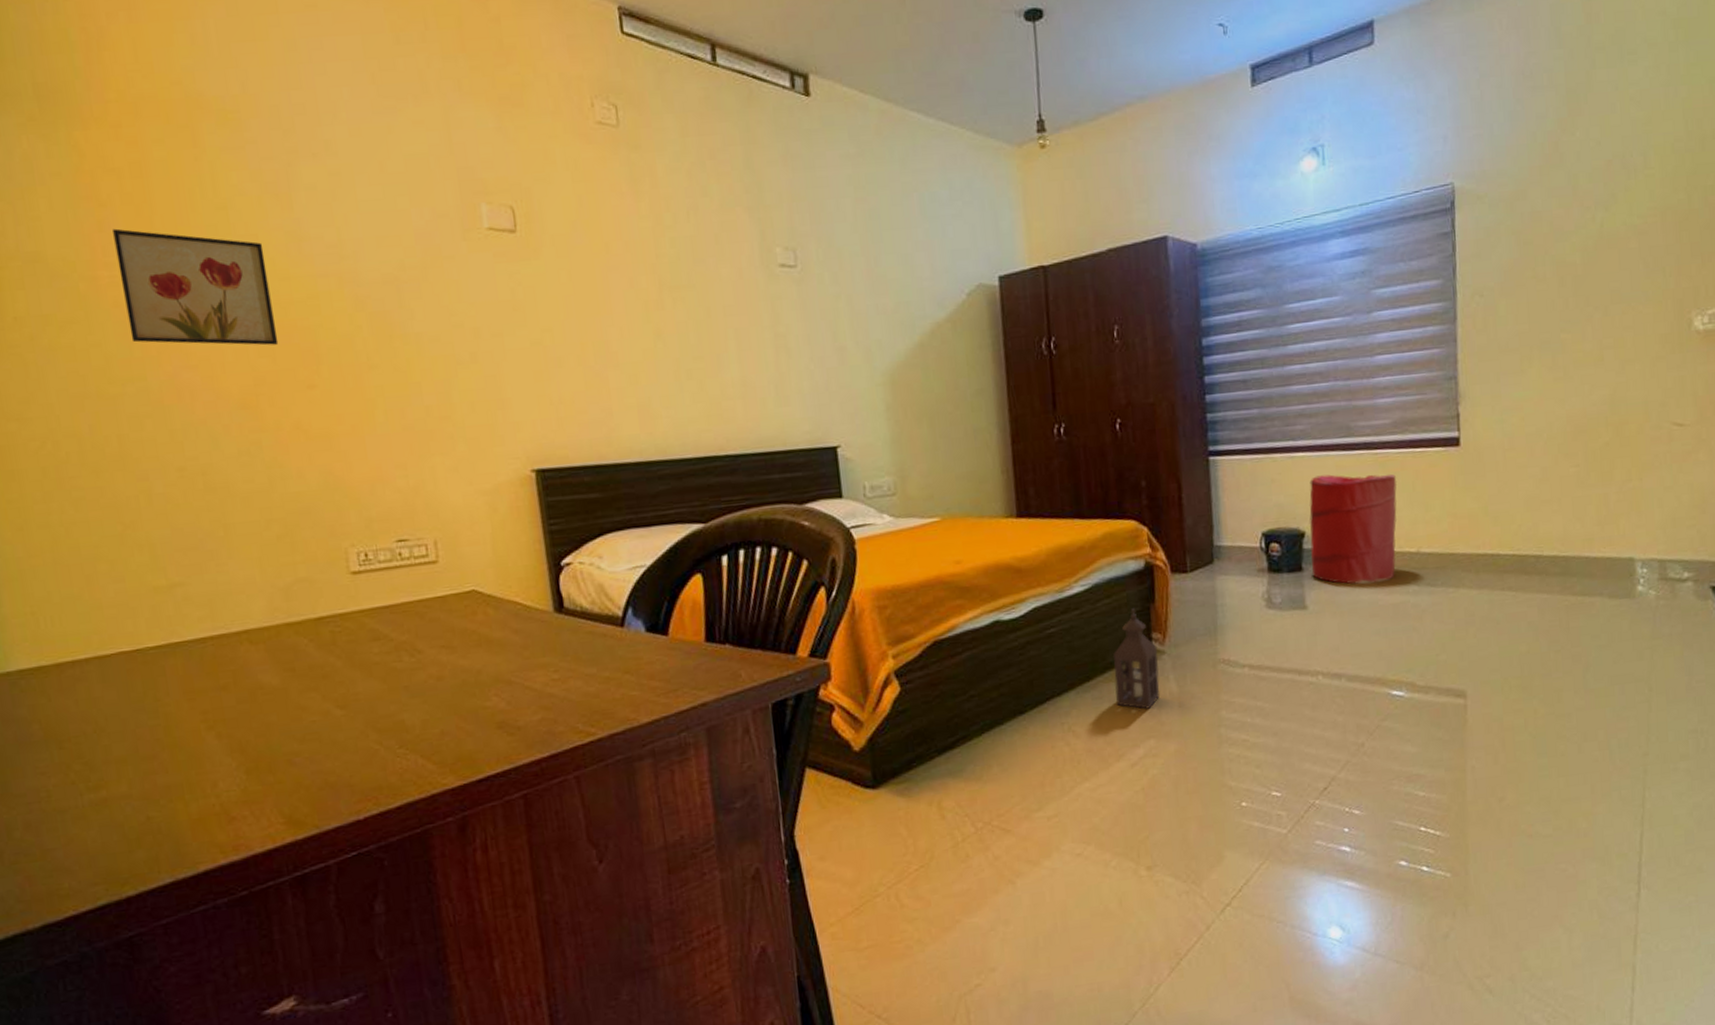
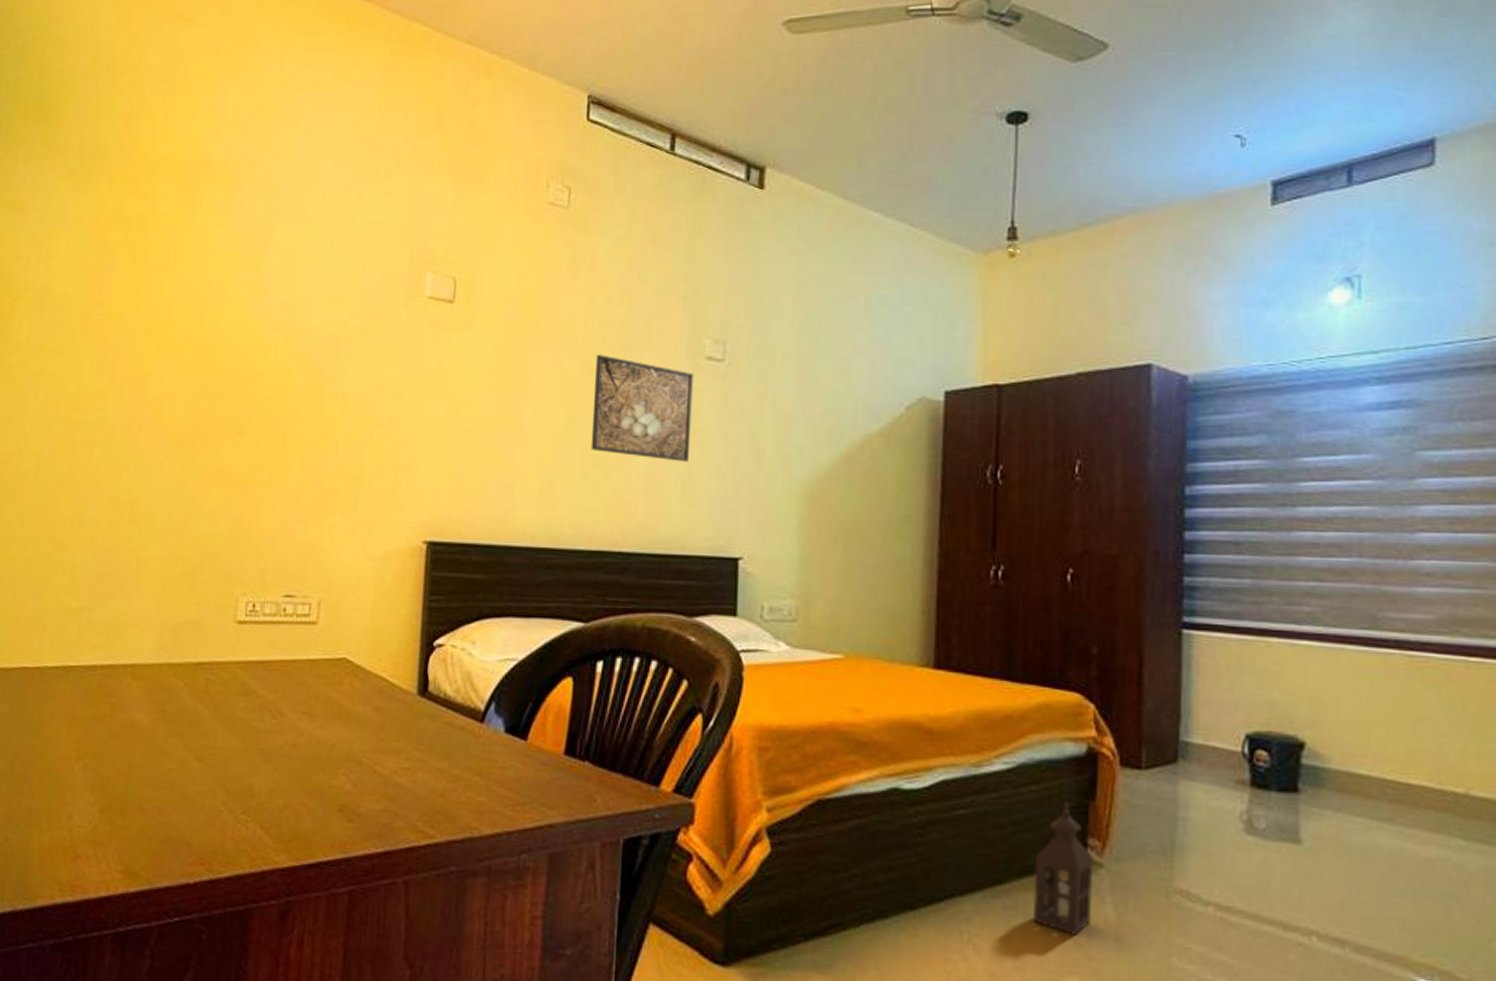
wall art: present [113,228,279,346] -> none [102,272,229,390]
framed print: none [673,271,778,366] -> present [590,355,693,462]
laundry hamper: present [1309,474,1397,585] -> none [1311,673,1440,826]

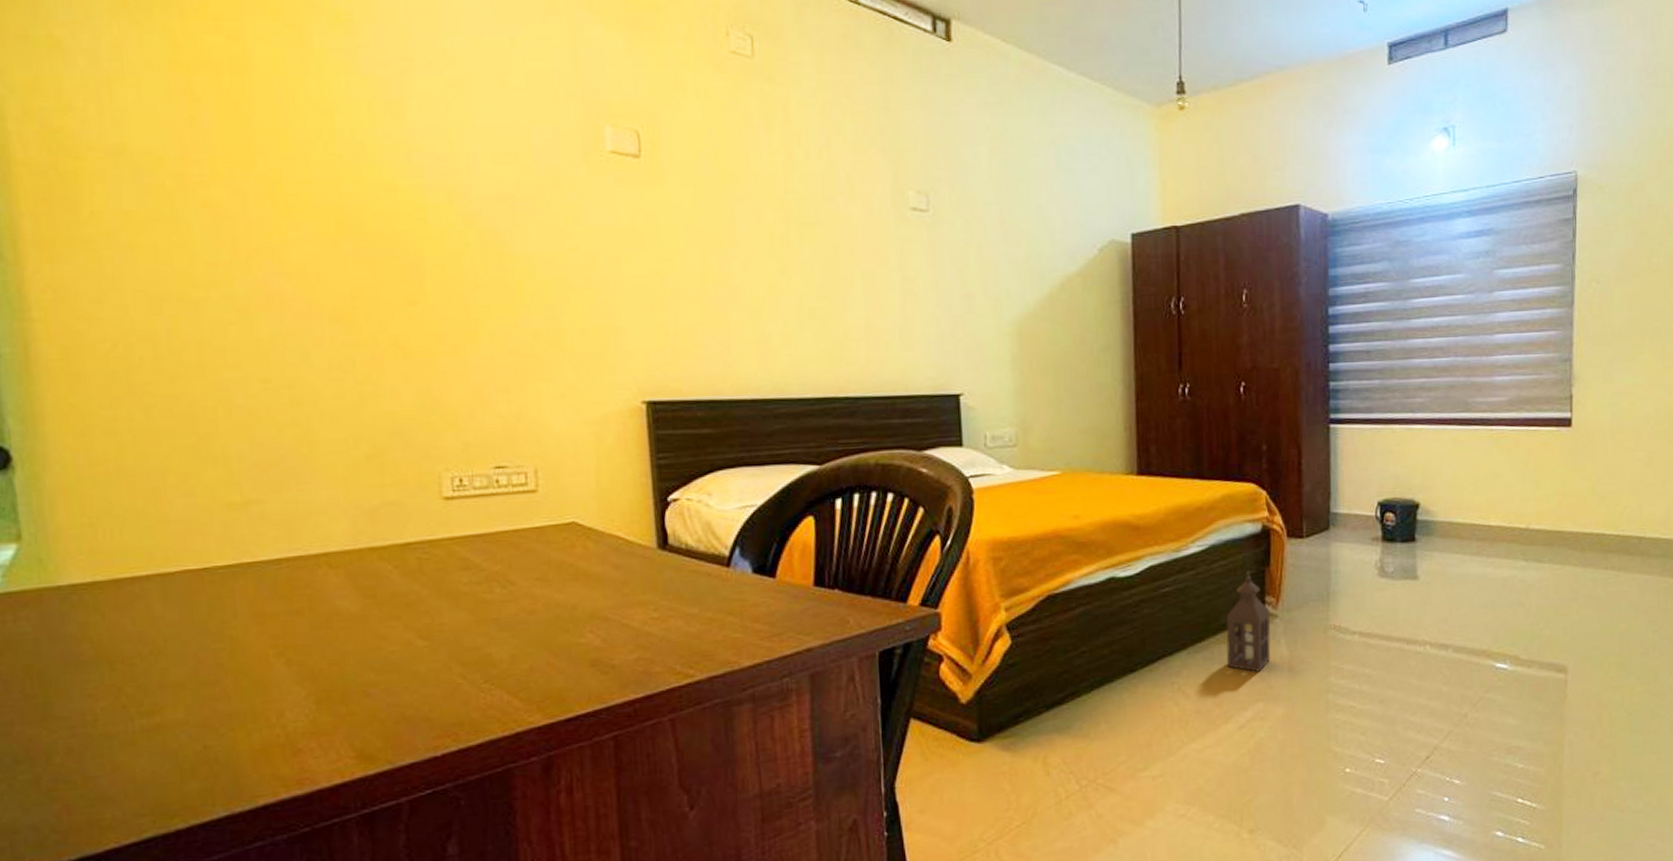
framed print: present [590,355,693,462] -> none [801,208,904,309]

